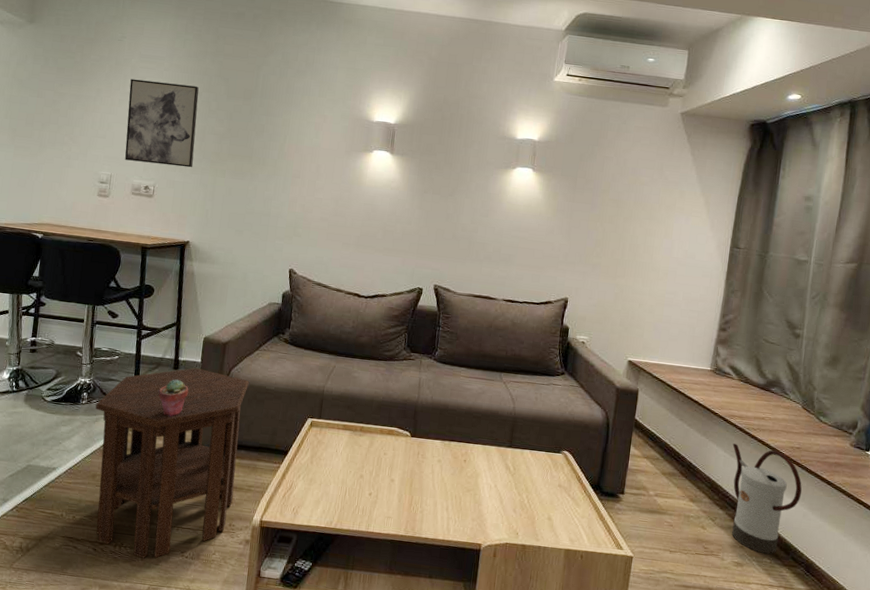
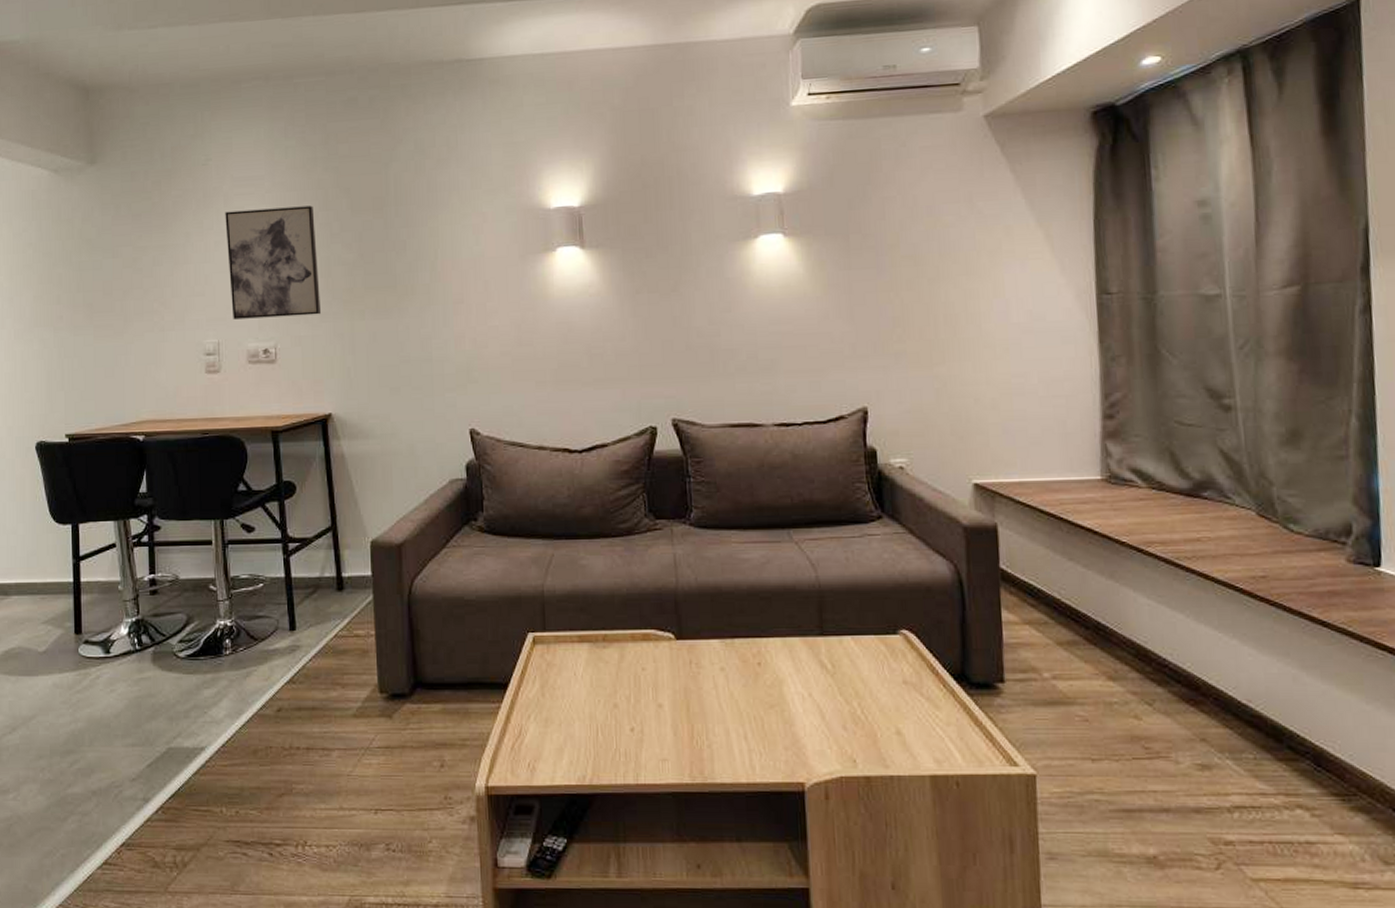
side table: present [95,368,249,558] -> none [243,585,444,859]
potted succulent: present [158,379,189,417] -> none [322,604,362,656]
watering can: present [732,443,802,554] -> none [1158,584,1283,745]

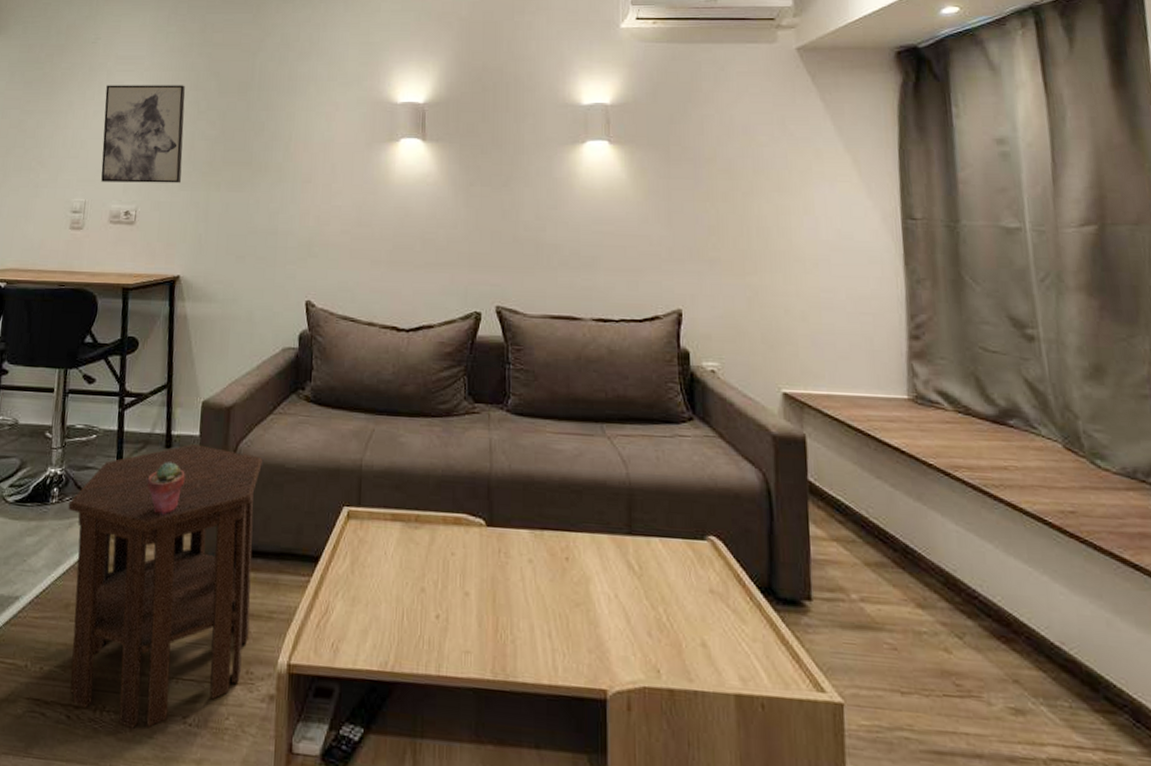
side table: none [243,585,444,859] -> present [68,444,263,728]
potted succulent: none [322,604,362,656] -> present [147,462,185,515]

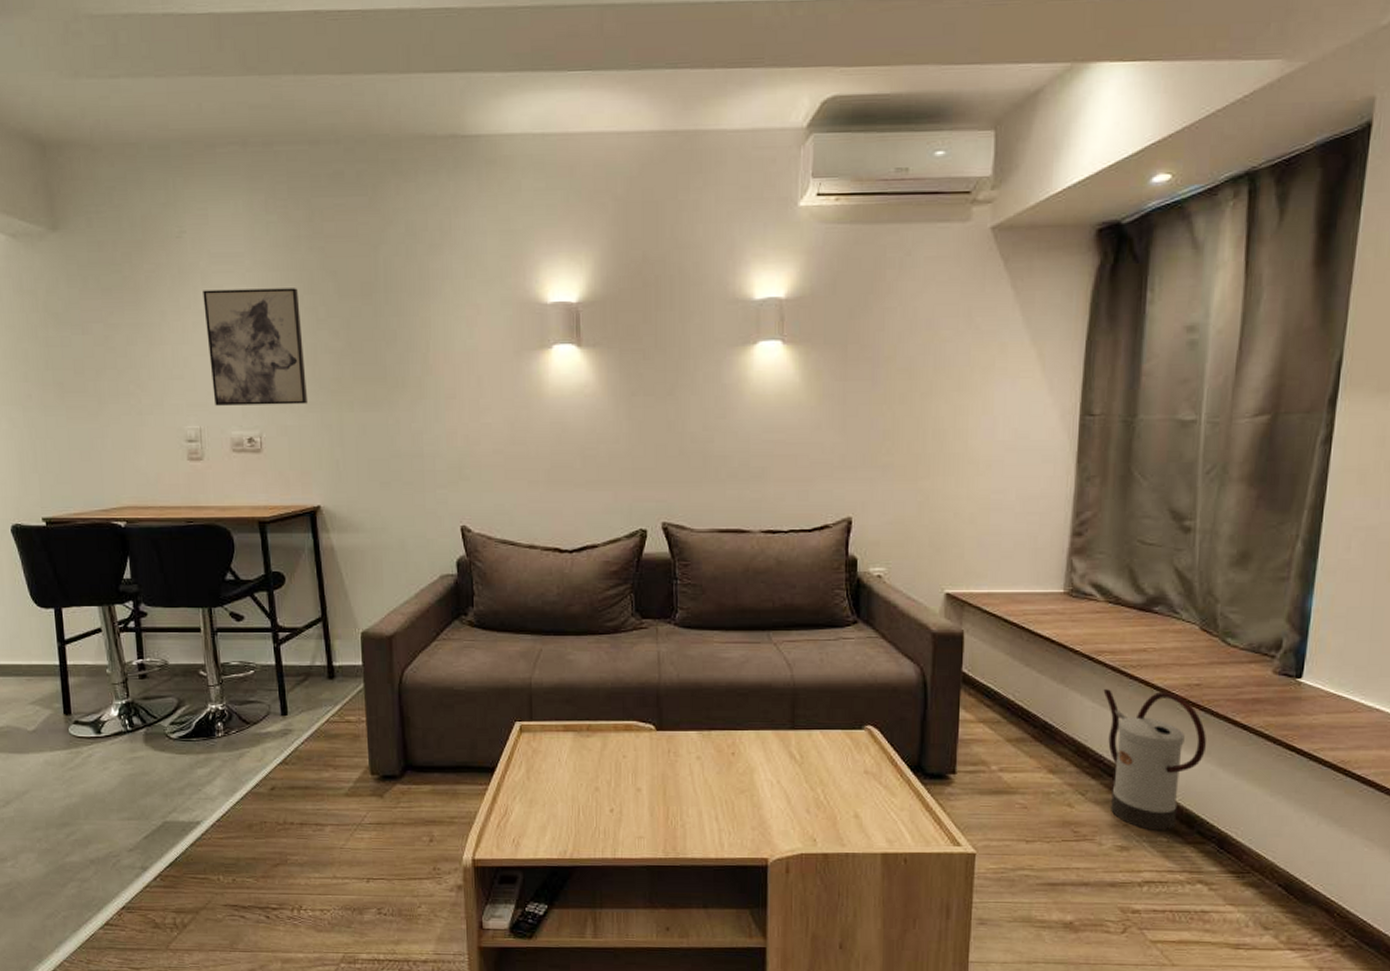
side table: present [68,444,263,728] -> none [235,674,433,921]
potted succulent: present [147,462,185,515] -> none [313,691,353,740]
watering can: none [966,511,1096,692] -> present [1103,689,1206,830]

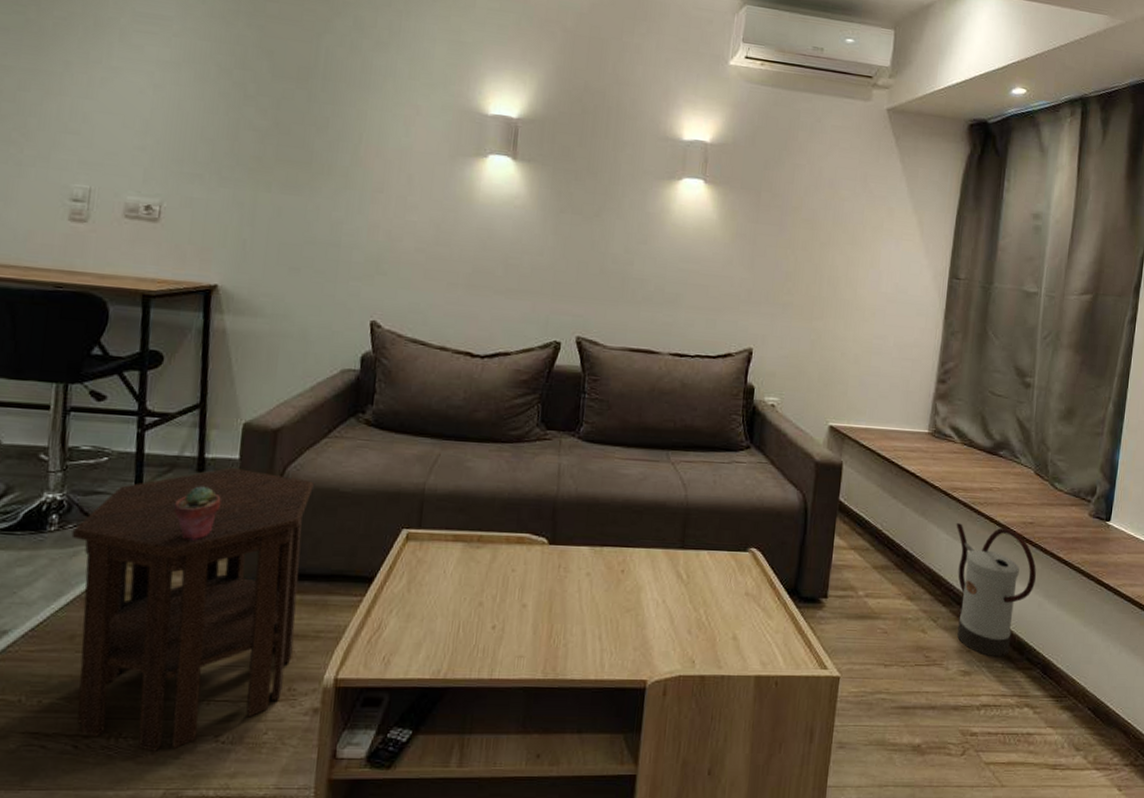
wall art: present [203,288,307,406] -> none [112,47,228,179]
side table: none [235,674,433,921] -> present [71,468,314,751]
potted succulent: none [313,691,353,740] -> present [173,486,221,541]

